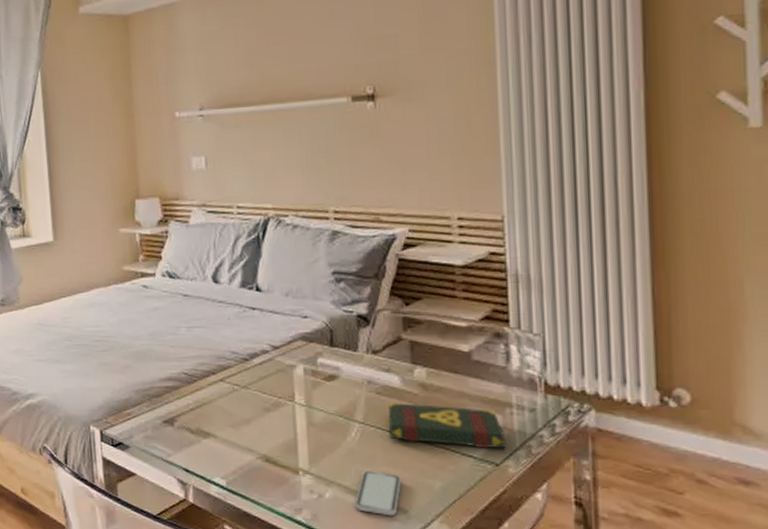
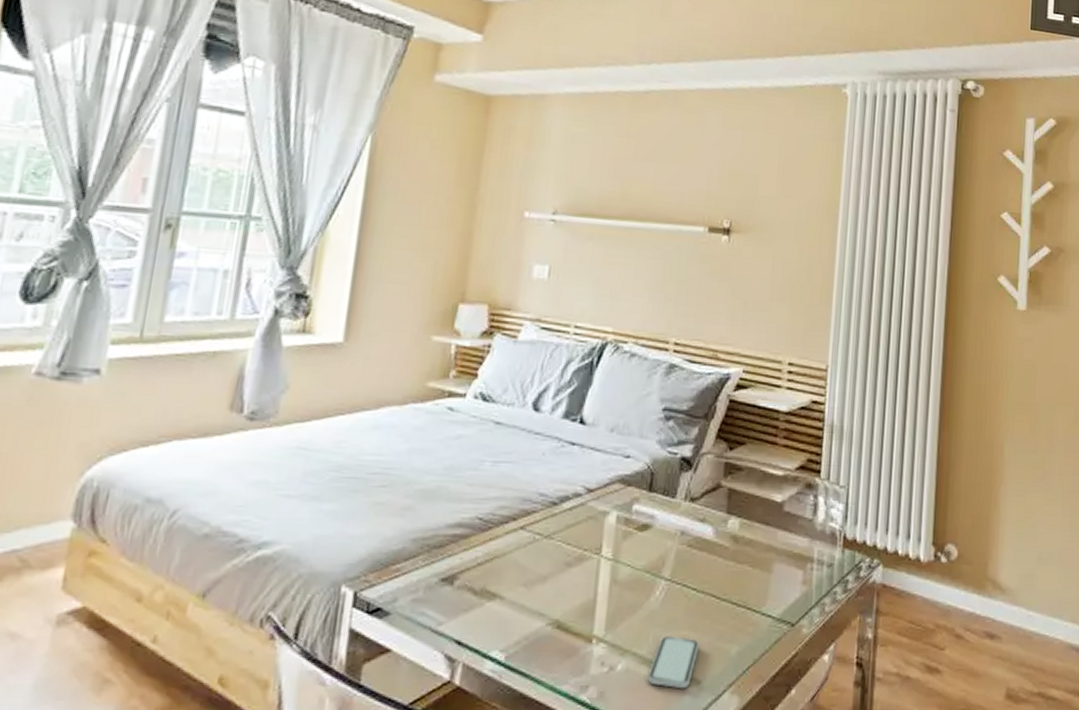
book: present [387,402,505,449] -> none [695,556,803,608]

